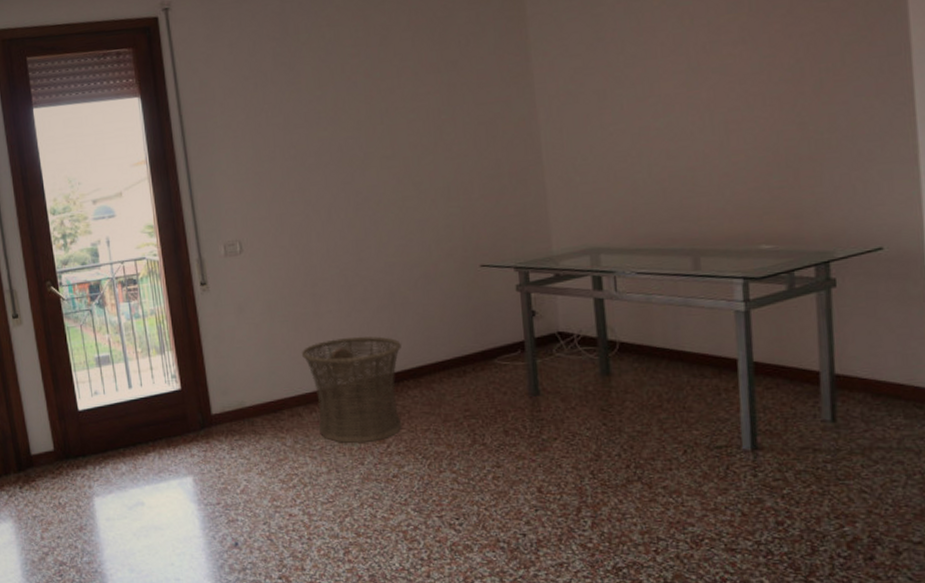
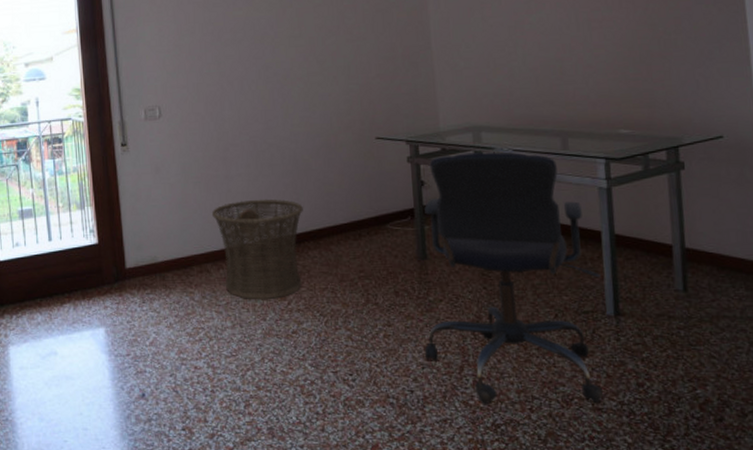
office chair: none [536,275,737,546] -> present [424,151,603,404]

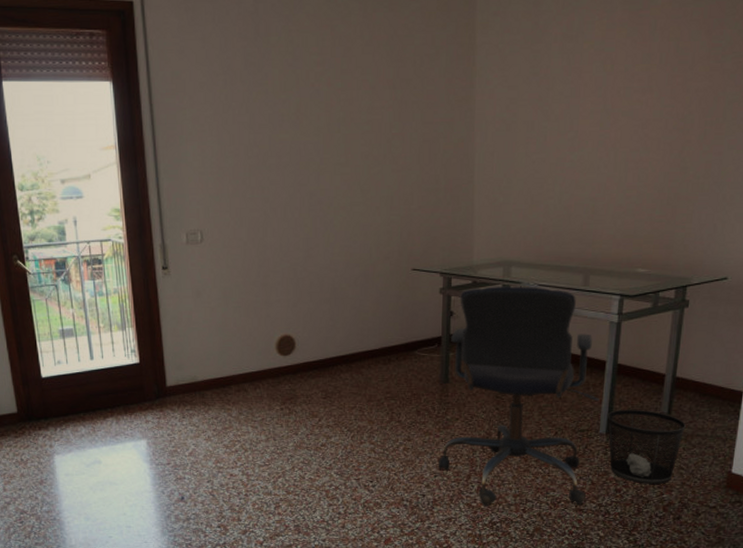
basket: present [212,199,303,300] -> none [251,324,338,417]
waste bin: none [612,286,708,377] -> present [607,409,686,484]

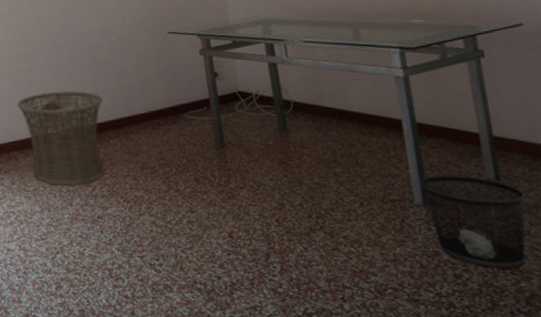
basket: none [251,324,338,417] -> present [18,91,105,186]
office chair: present [437,286,599,506] -> none [219,43,418,293]

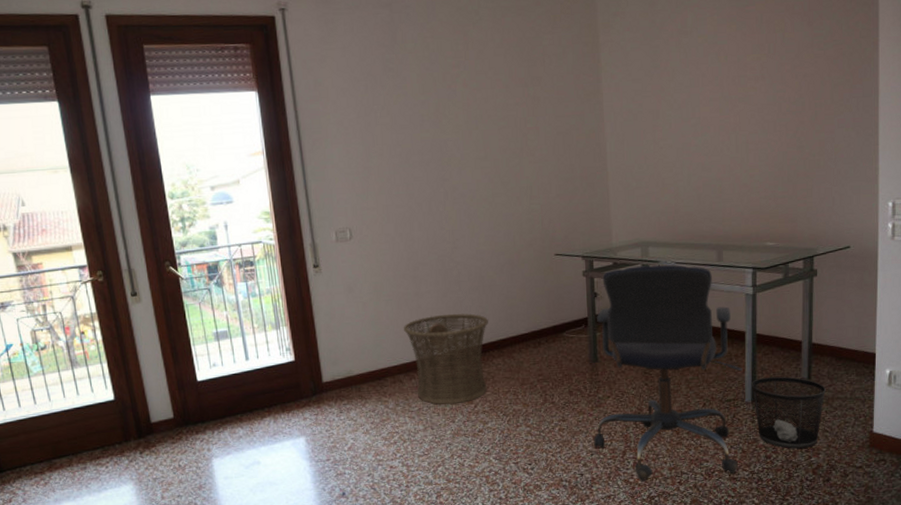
office chair: none [219,43,418,293] -> present [593,264,742,481]

